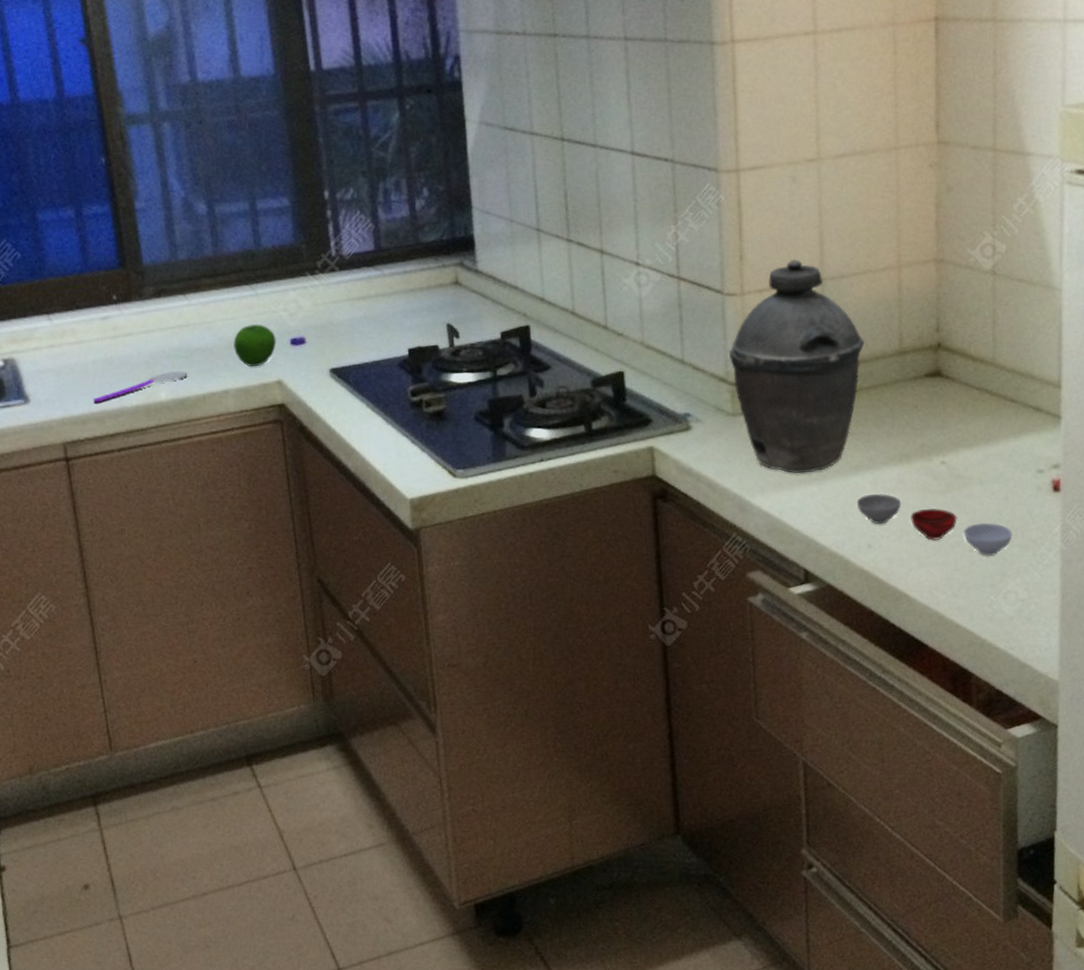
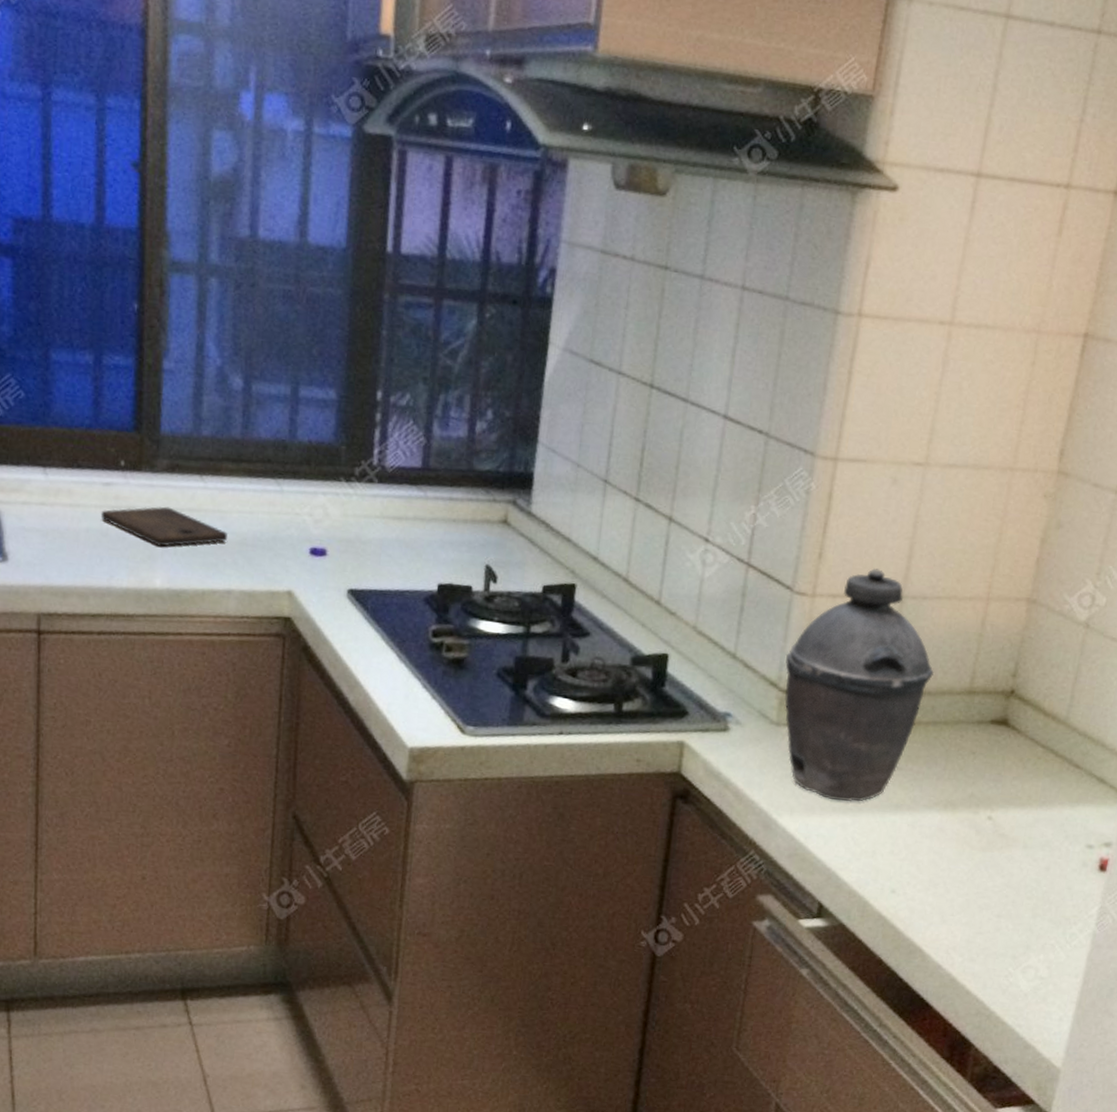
spoon: present [93,371,188,403] -> none [79,557,189,577]
cutting board: none [103,327,217,364] -> present [100,506,229,547]
apple: present [233,323,277,367] -> none [246,522,295,571]
bowl: present [856,493,1012,556] -> none [889,836,1047,926]

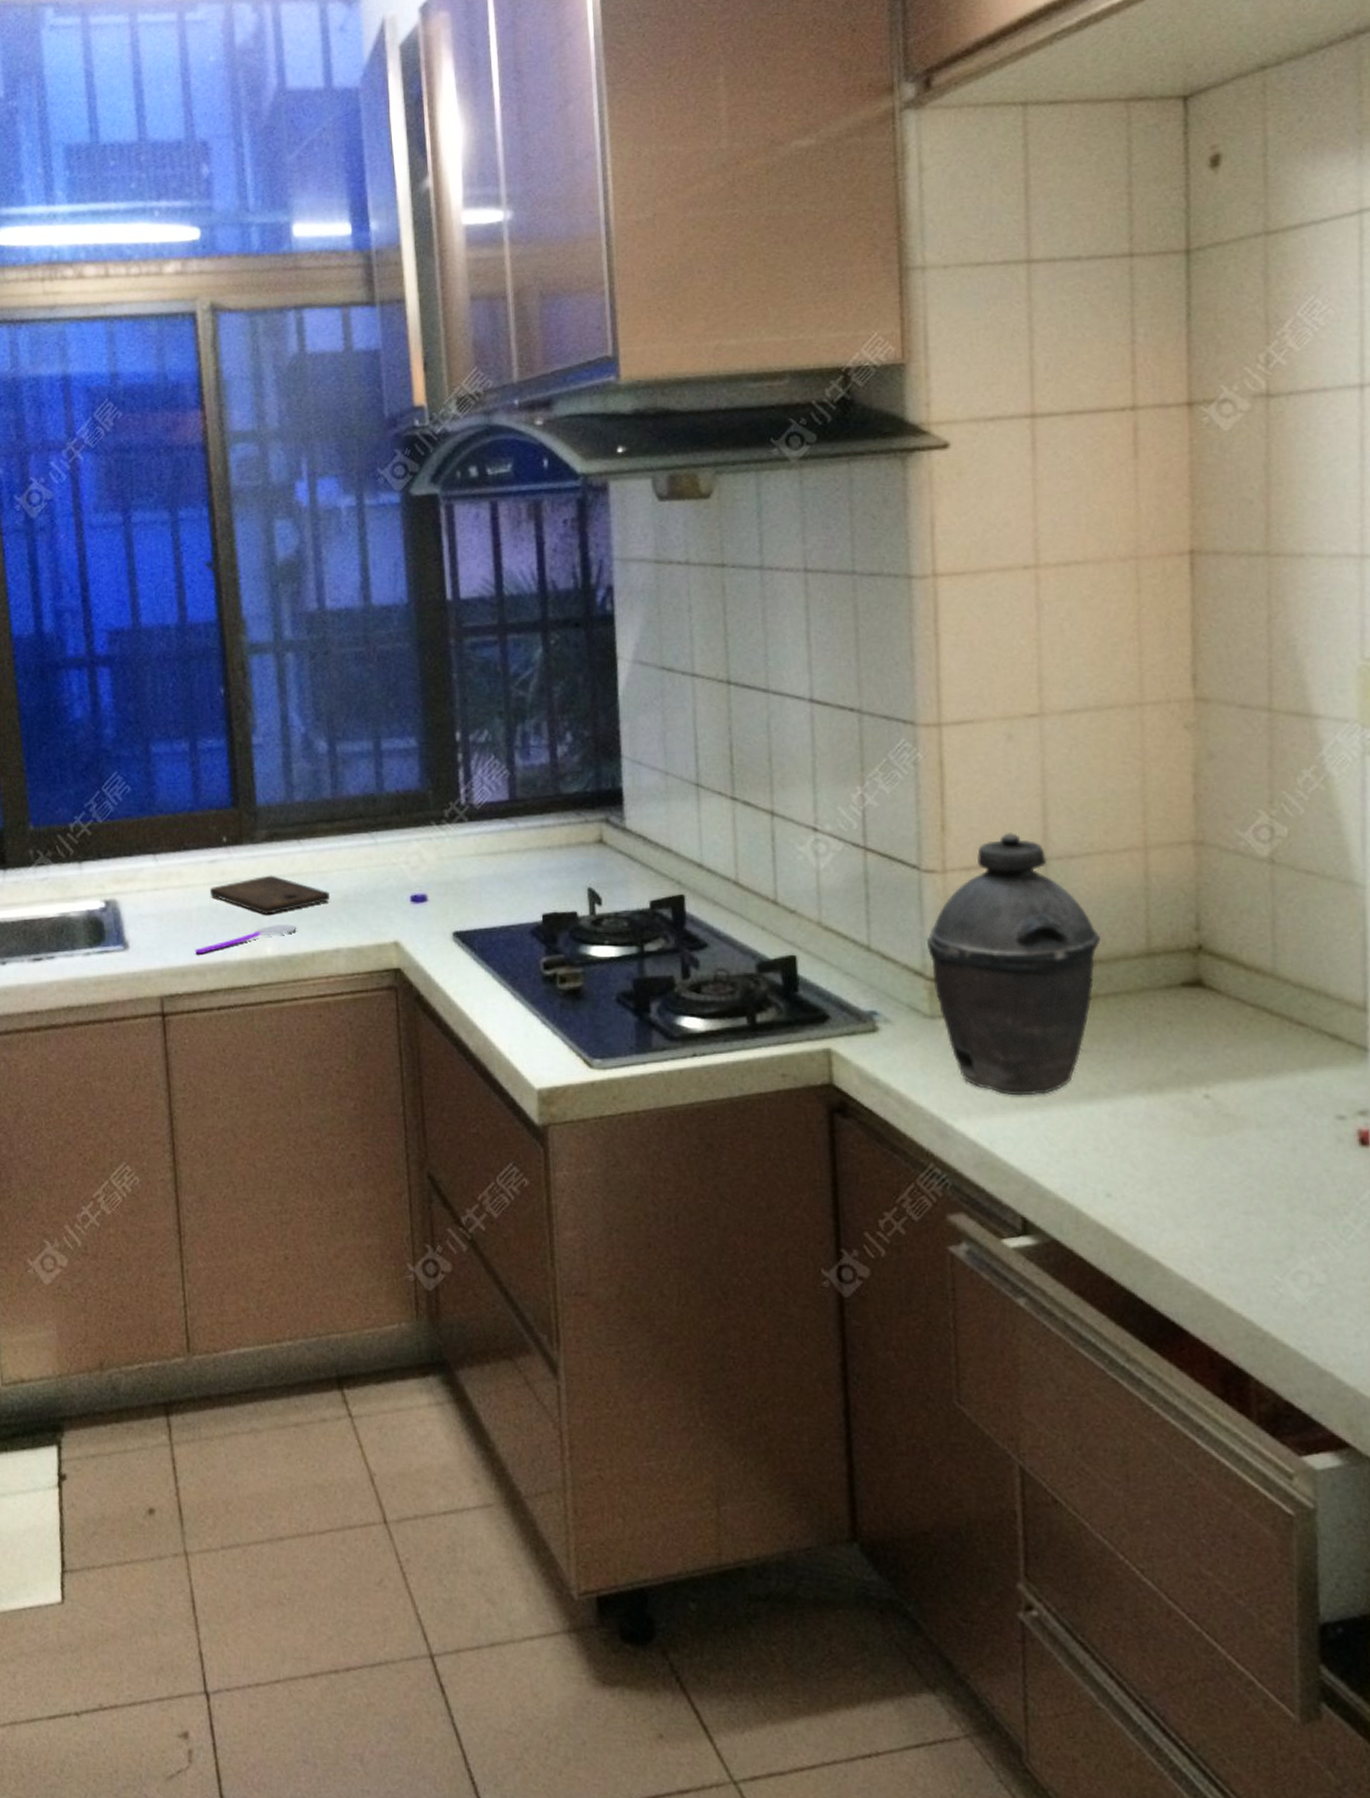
spoon: none [79,557,189,577] -> present [195,923,297,955]

